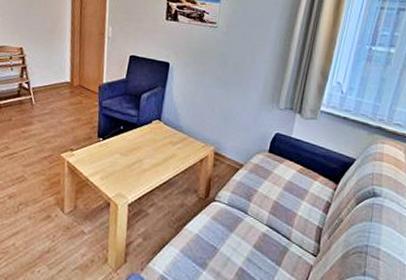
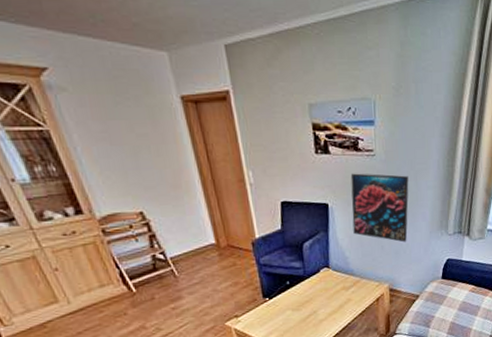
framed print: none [188,40,246,109] -> present [350,173,409,243]

